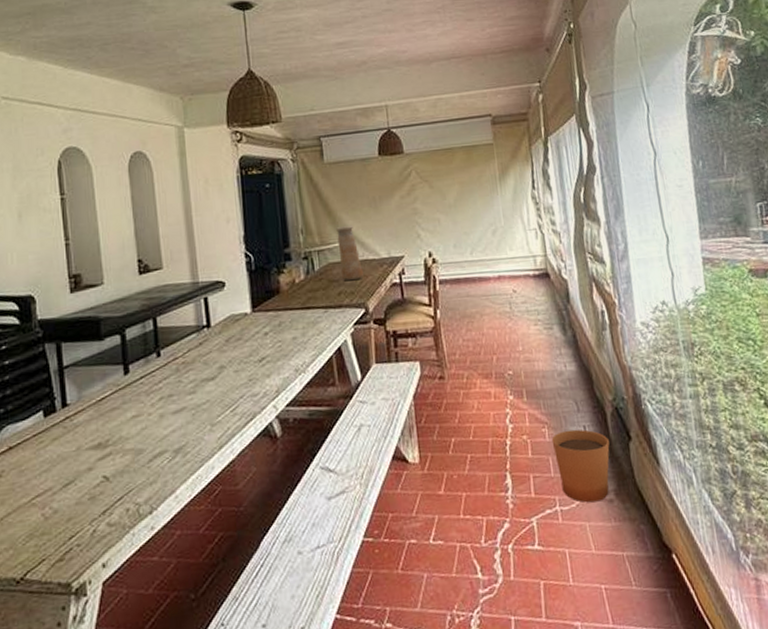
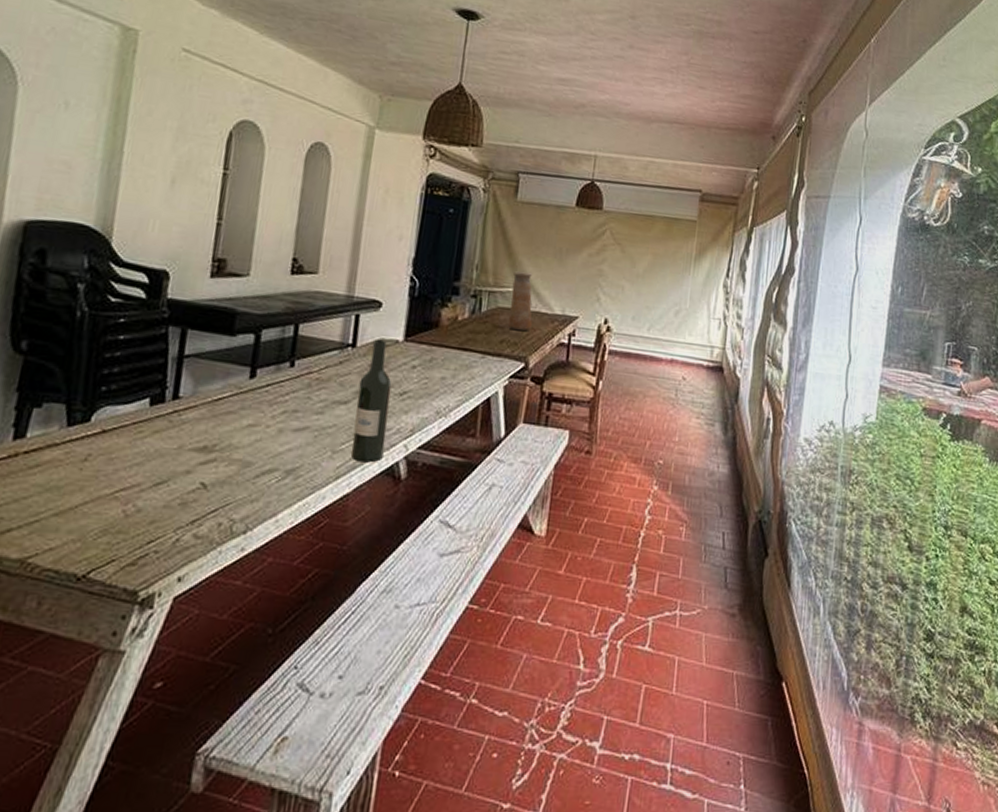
wine bottle: none [221,315,257,430] -> present [350,339,392,463]
planter: present [551,429,610,503] -> none [686,533,745,614]

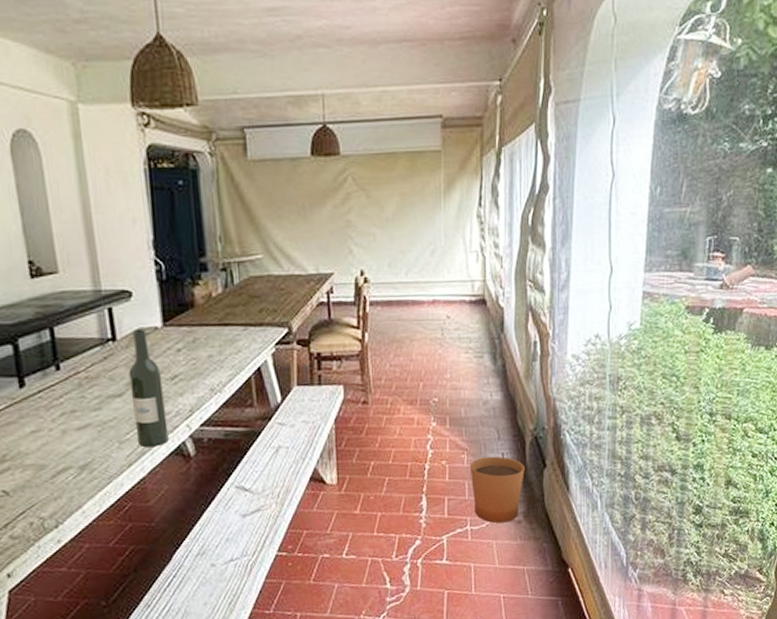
vase: present [508,271,533,331] -> none [259,234,288,297]
planter: none [686,533,745,614] -> present [469,456,525,523]

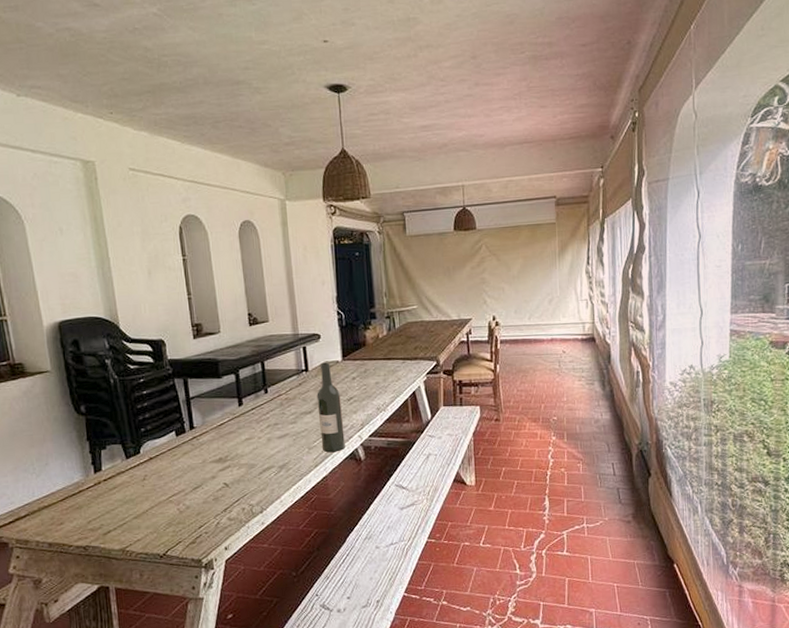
planter: present [469,456,525,523] -> none [584,465,632,523]

